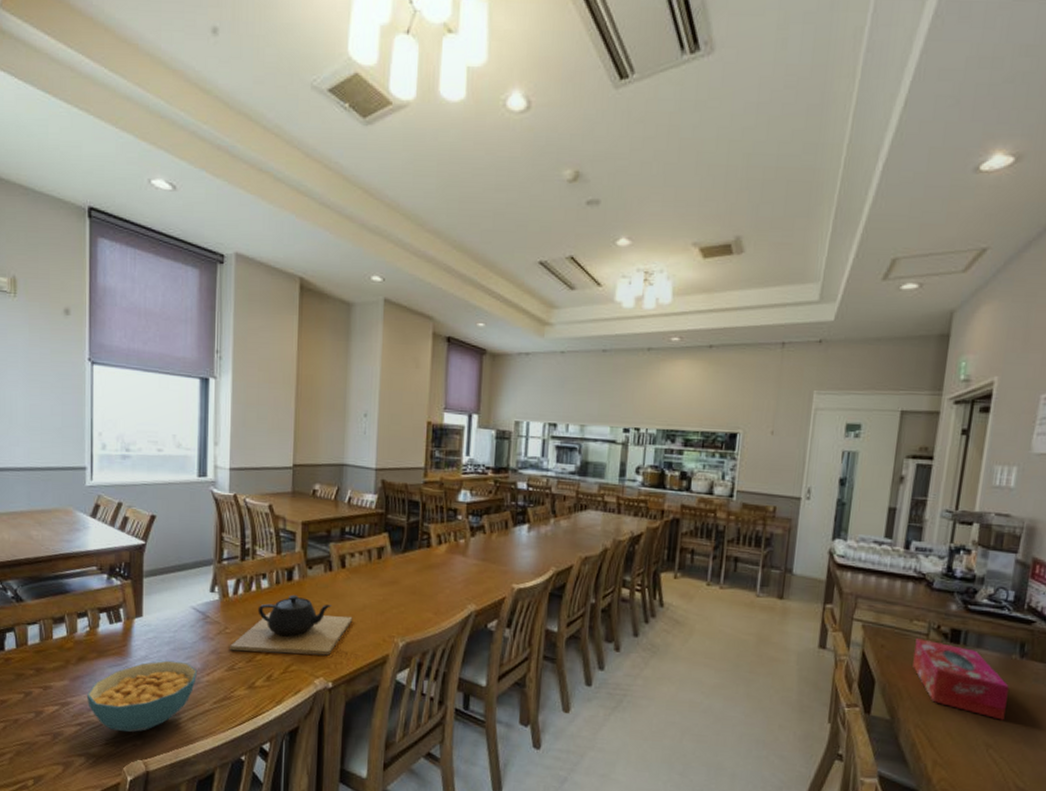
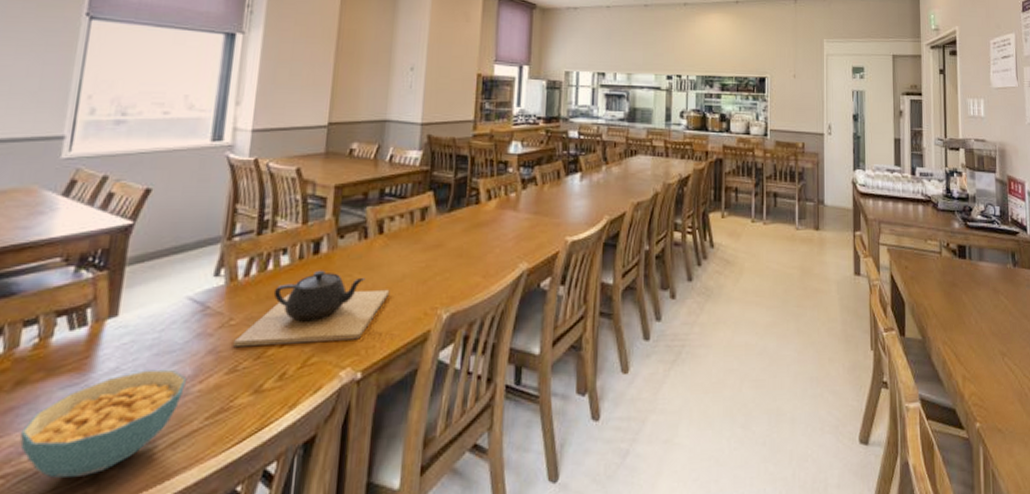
tissue box: present [913,638,1009,721] -> none [932,257,1011,328]

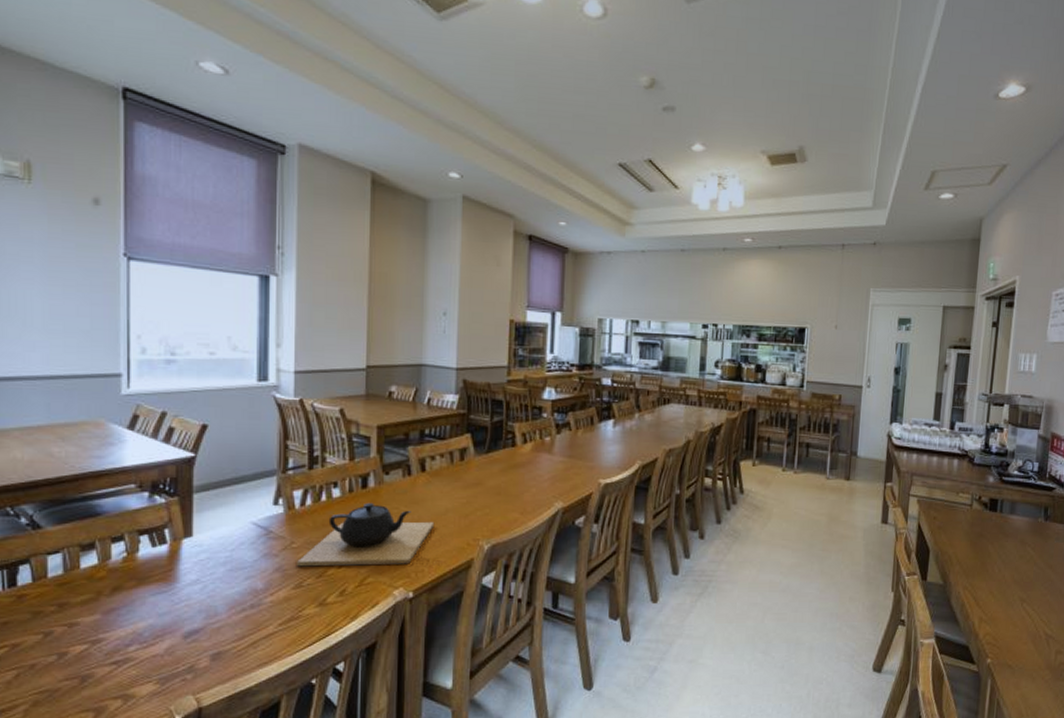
cereal bowl: present [20,369,188,478] -> none [123,582,260,666]

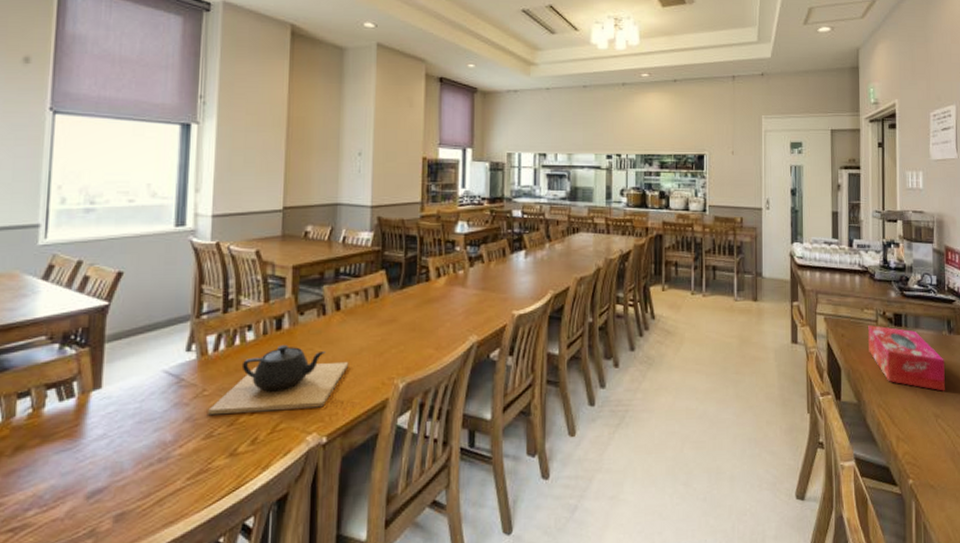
tissue box: none [960,509,1037,577] -> present [868,325,945,391]

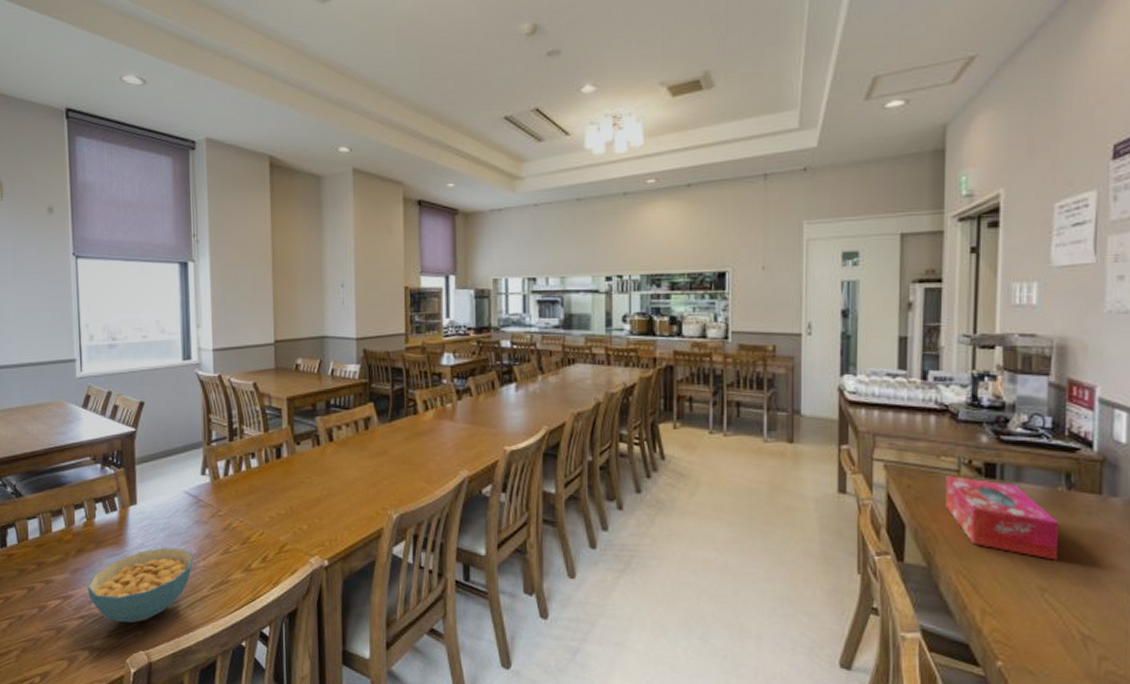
cereal bowl: none [23,435,169,531] -> present [87,547,194,622]
teapot: present [207,344,349,416] -> none [223,472,345,534]

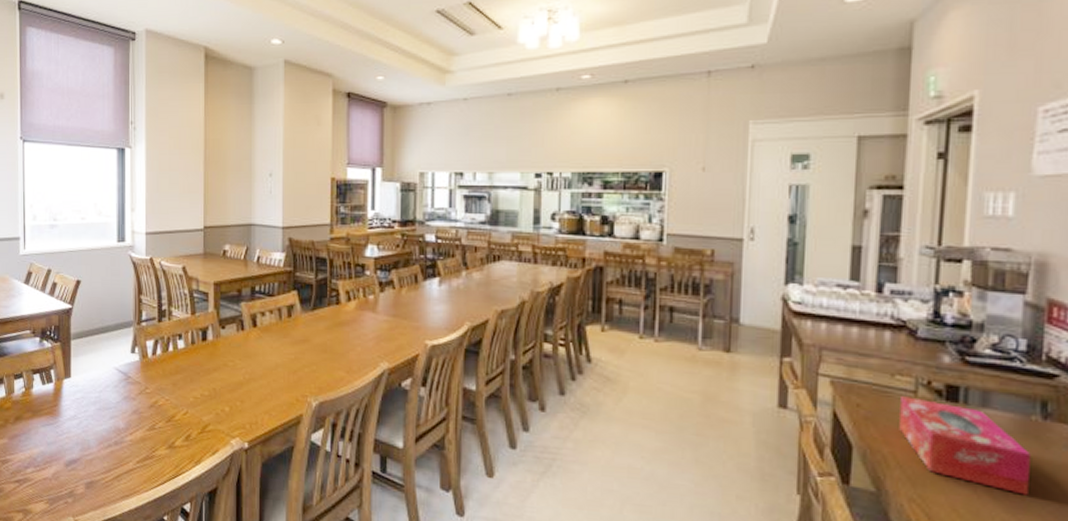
cereal bowl: present [87,547,194,622] -> none [23,420,122,490]

